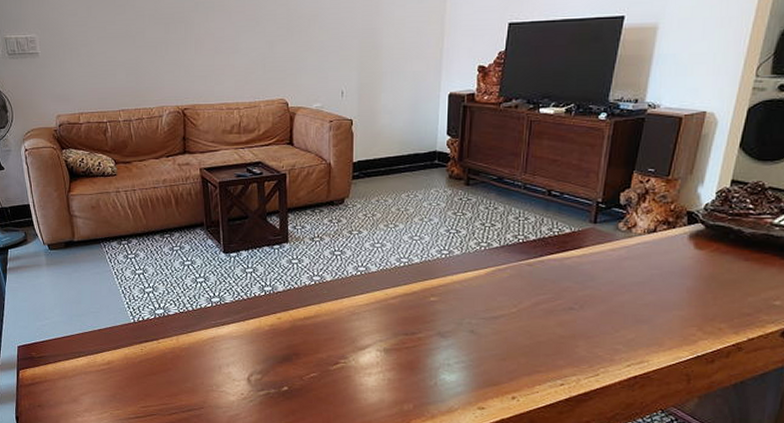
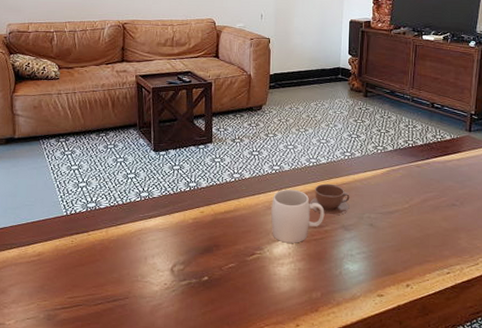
mug: none [355,292,418,352] -> present [270,189,325,243]
teacup: none [399,286,447,321] -> present [309,183,350,216]

